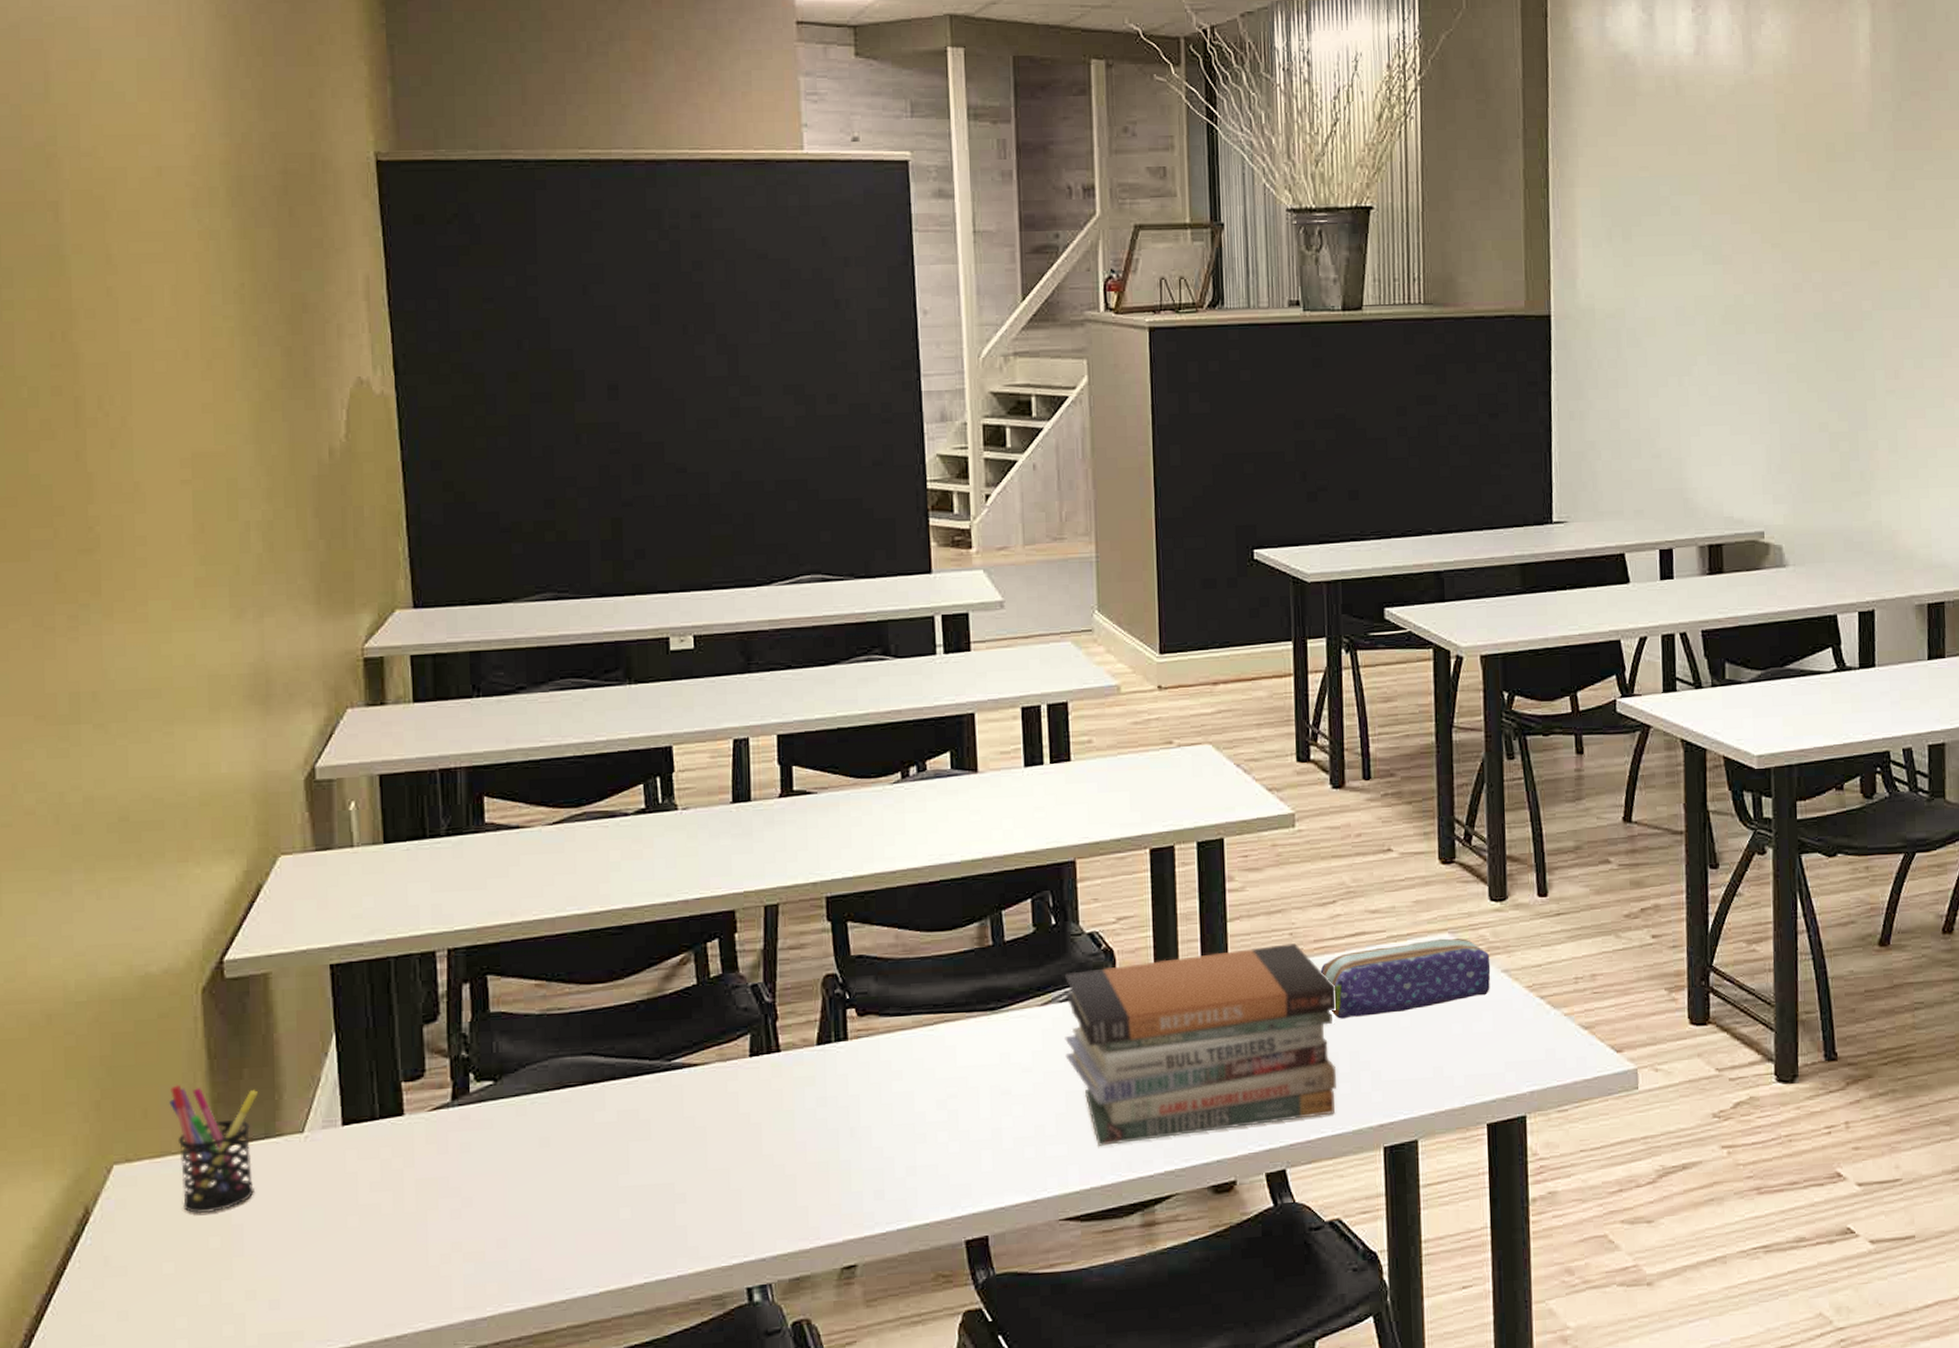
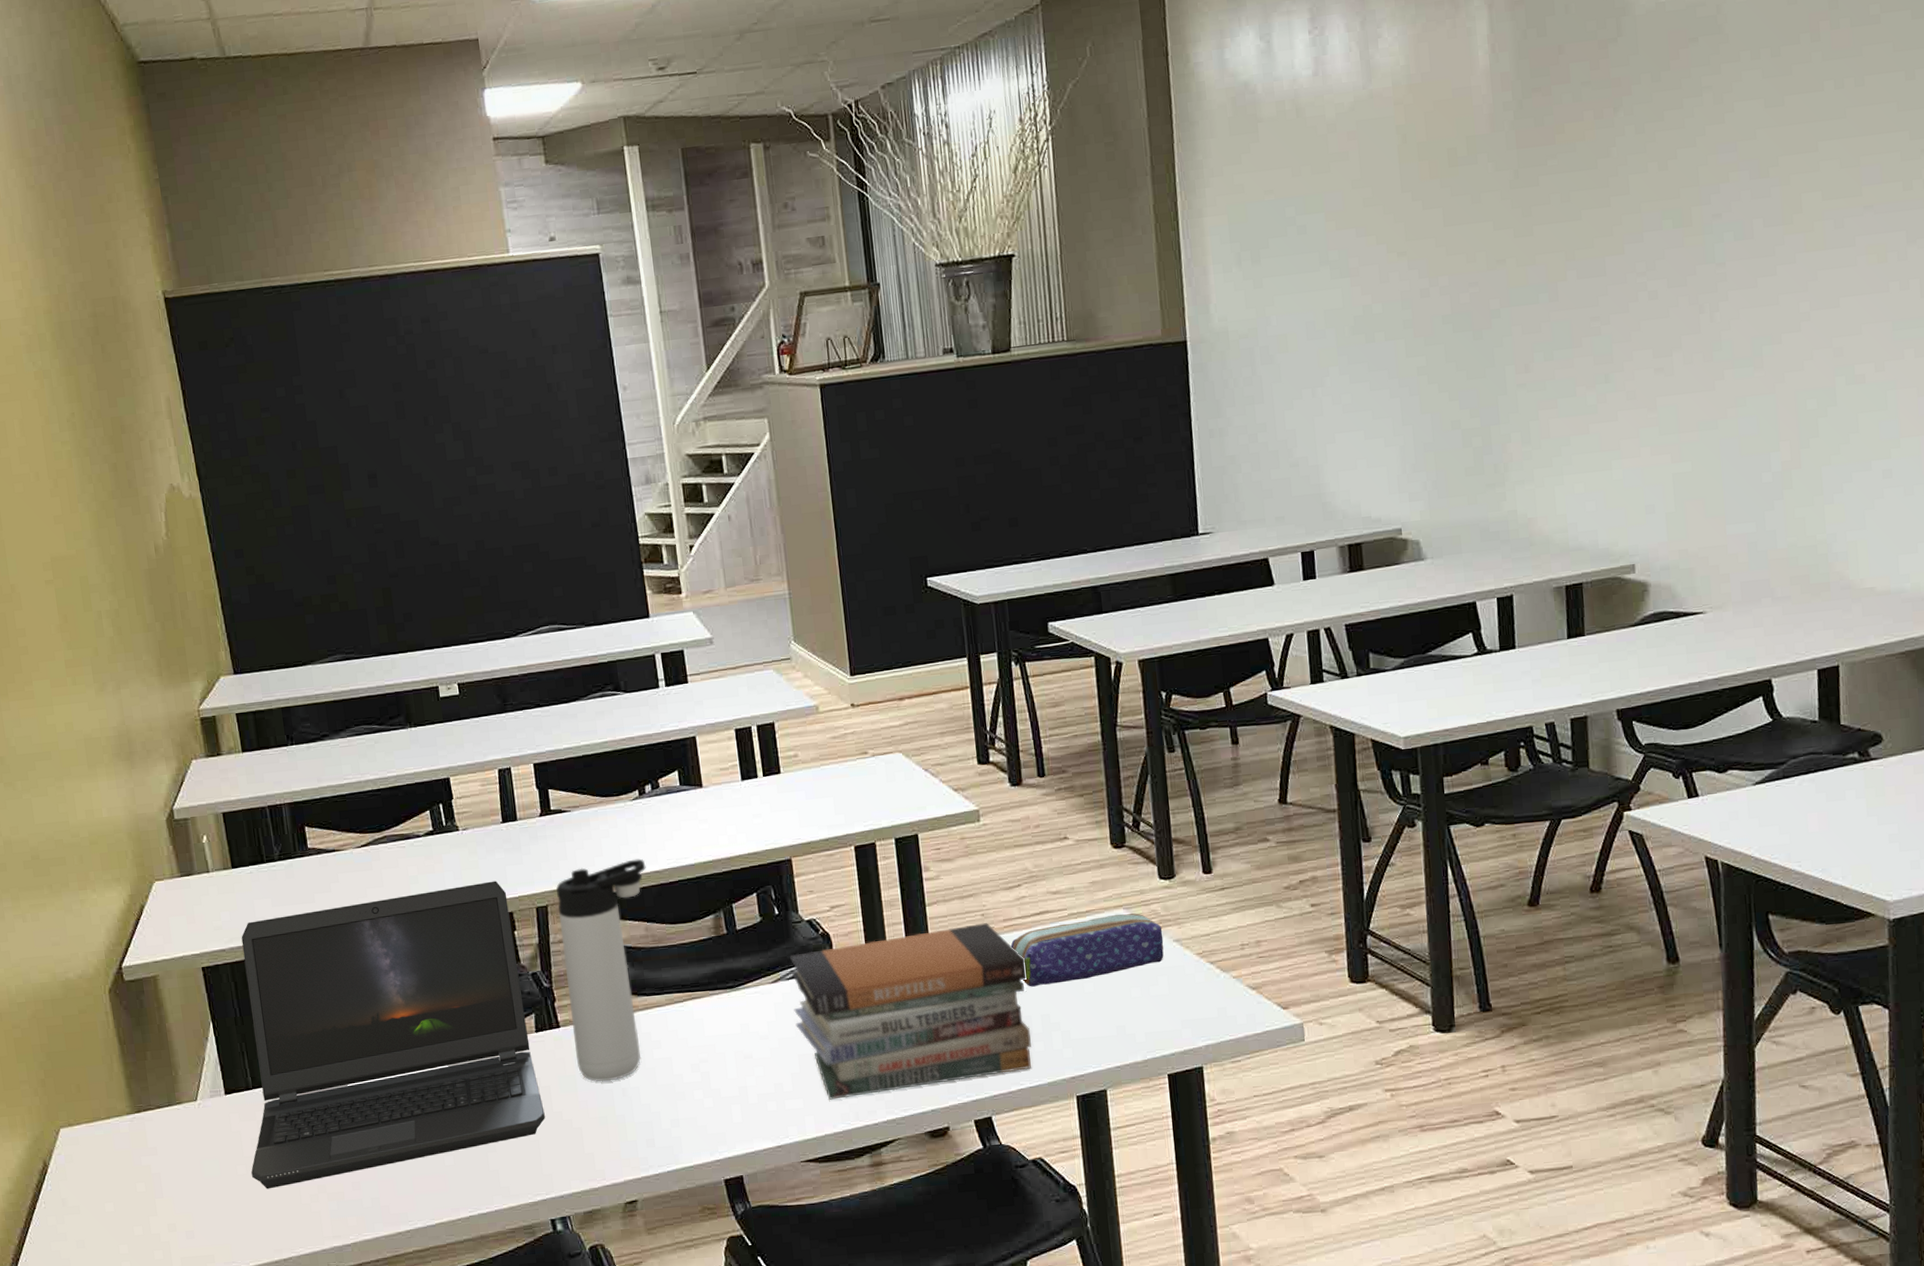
pen holder: present [169,1084,258,1214] -> none [94,1065,166,1166]
laptop computer: none [366,872,752,1247] -> present [241,881,545,1189]
thermos bottle: none [791,853,903,1119] -> present [556,858,646,1082]

